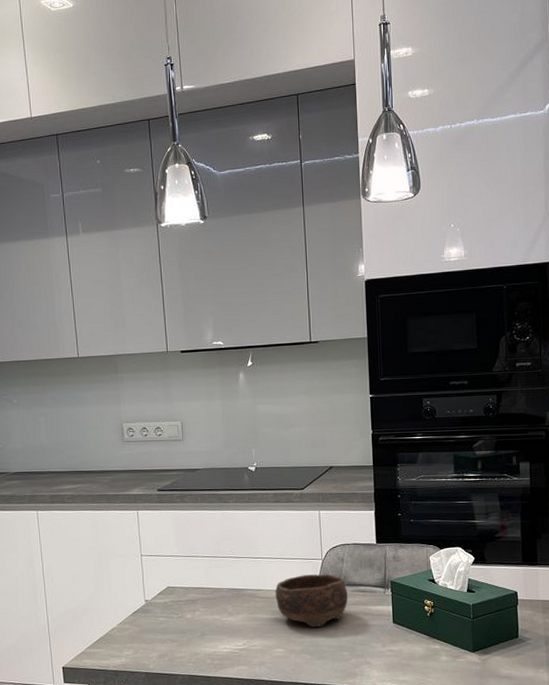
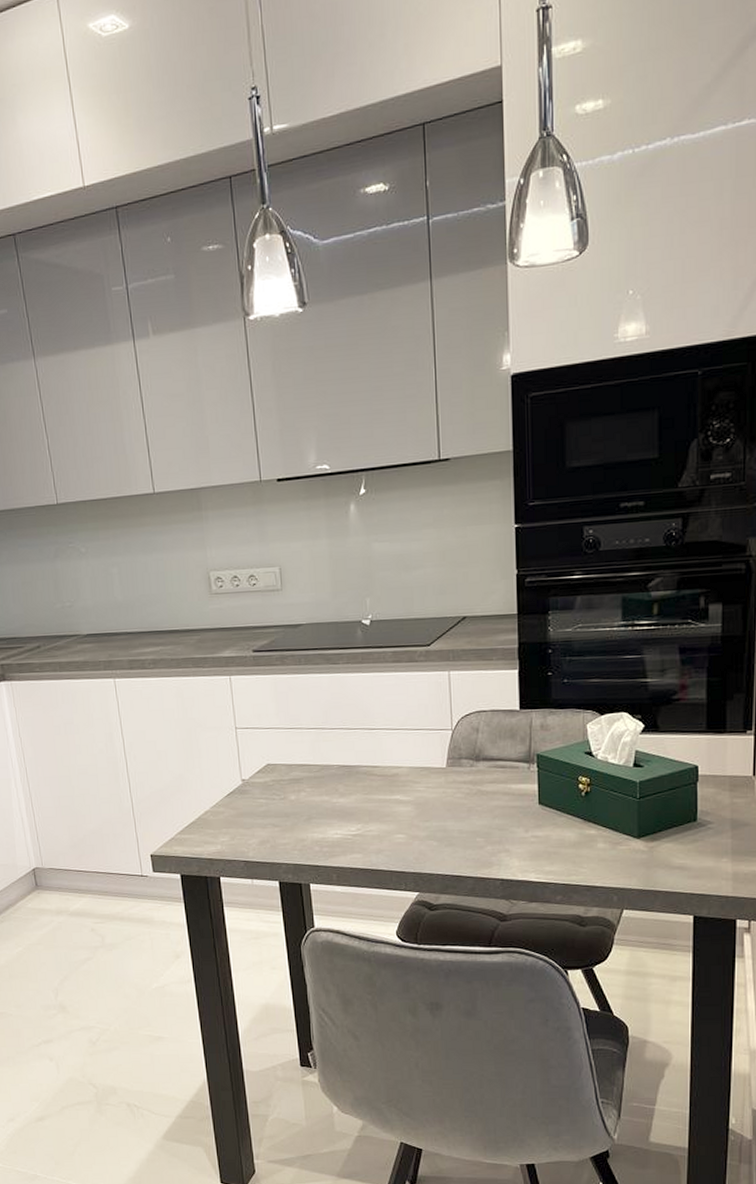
bowl: present [275,574,349,627] -> none [394,747,484,809]

